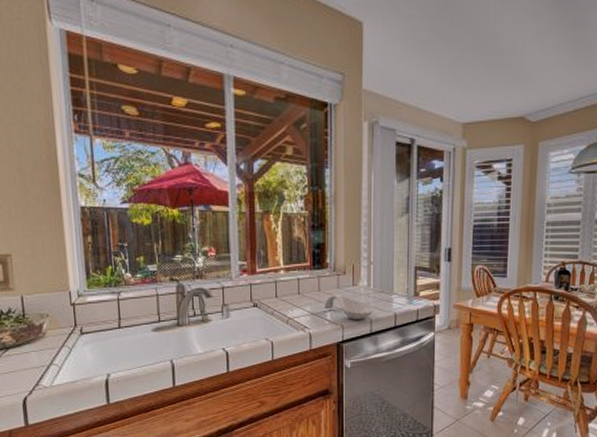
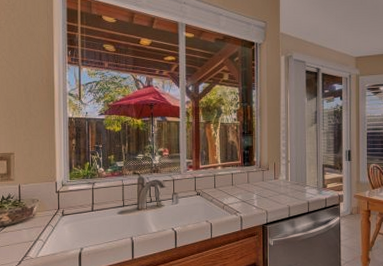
spoon rest: present [323,294,374,320] -> none [252,186,291,206]

